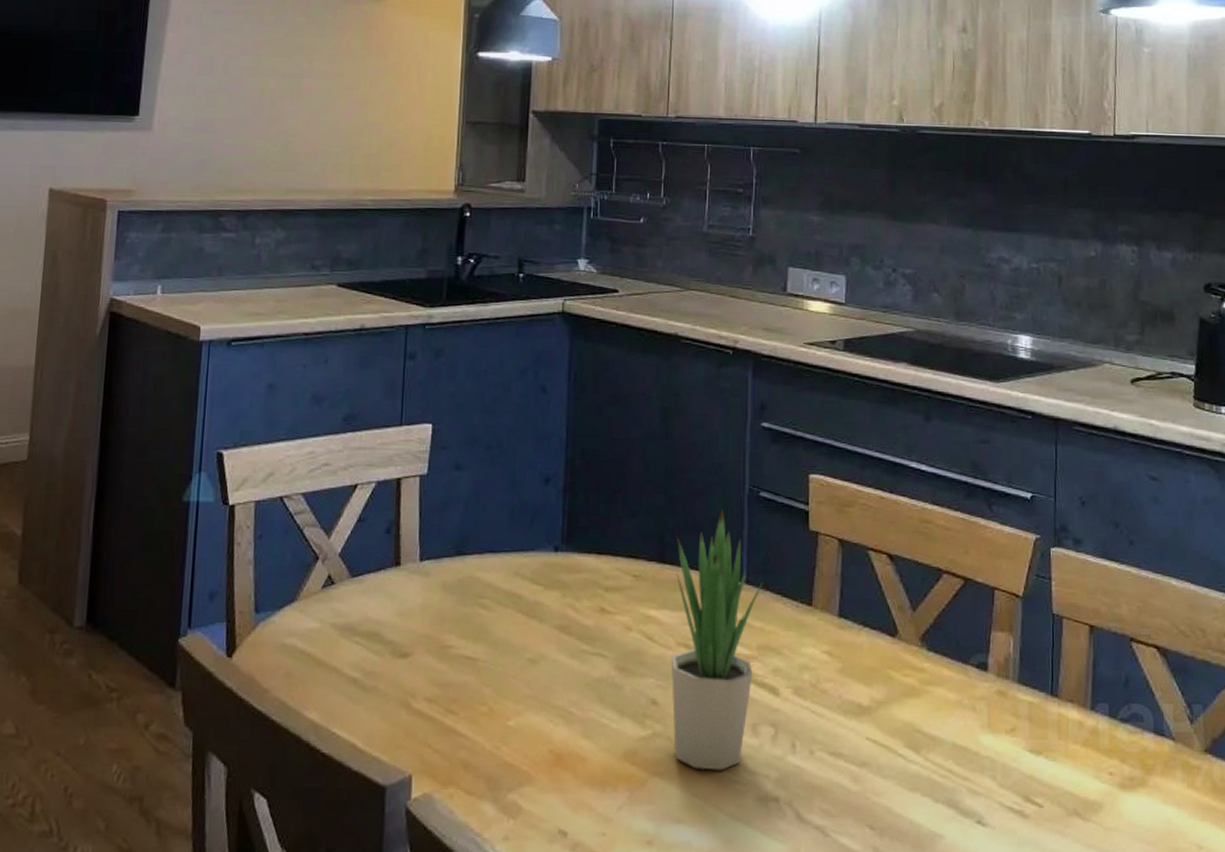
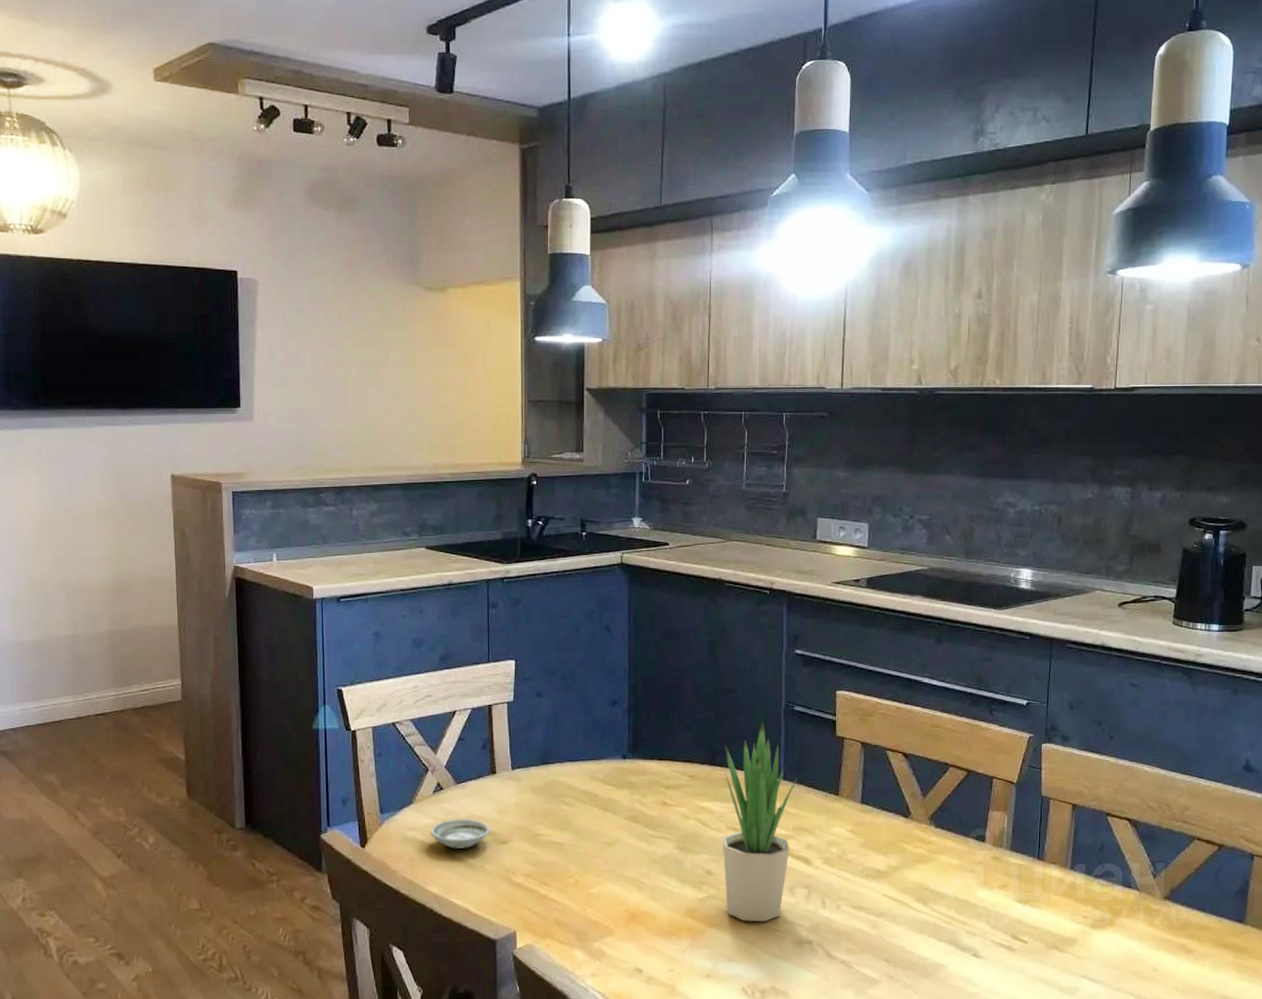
saucer: none [314,623,389,662] -> present [430,819,491,849]

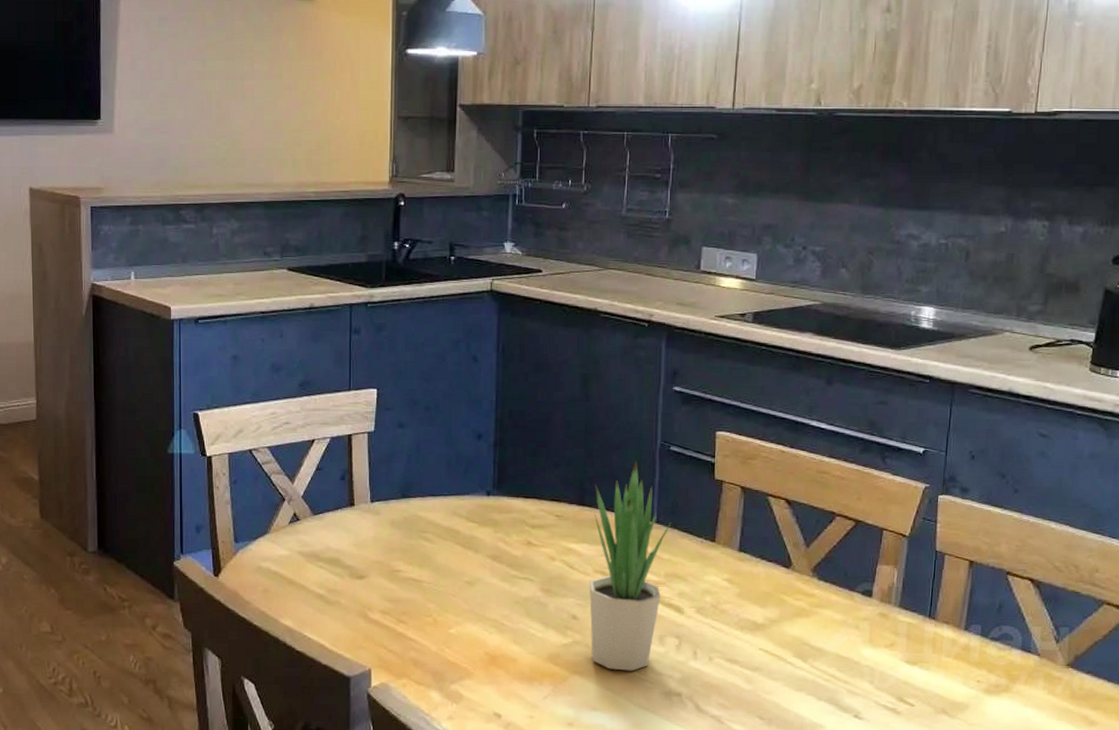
saucer: present [430,819,491,849] -> none [285,551,347,582]

